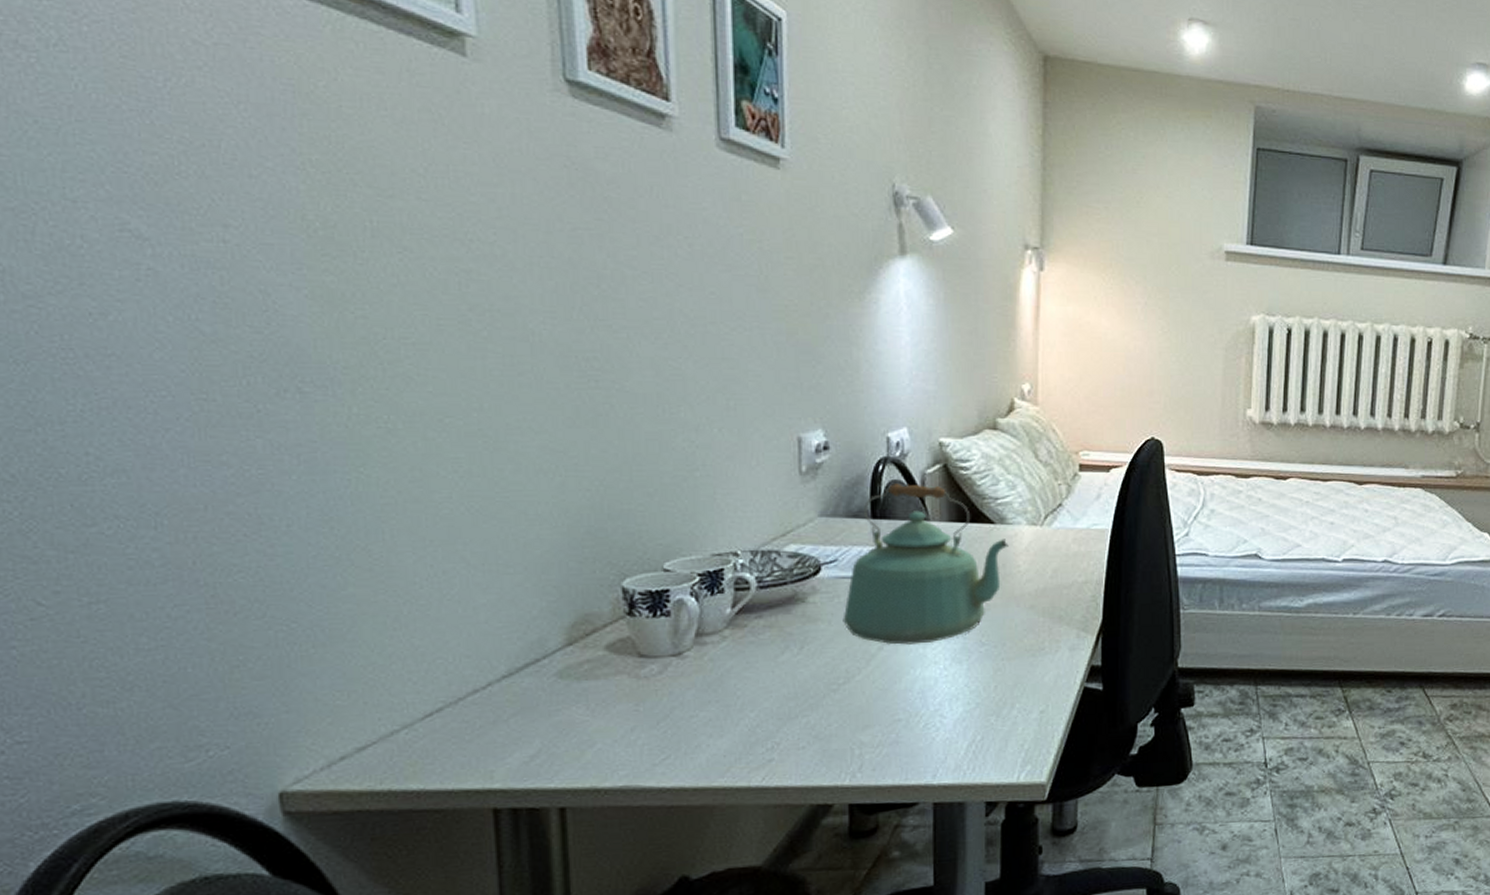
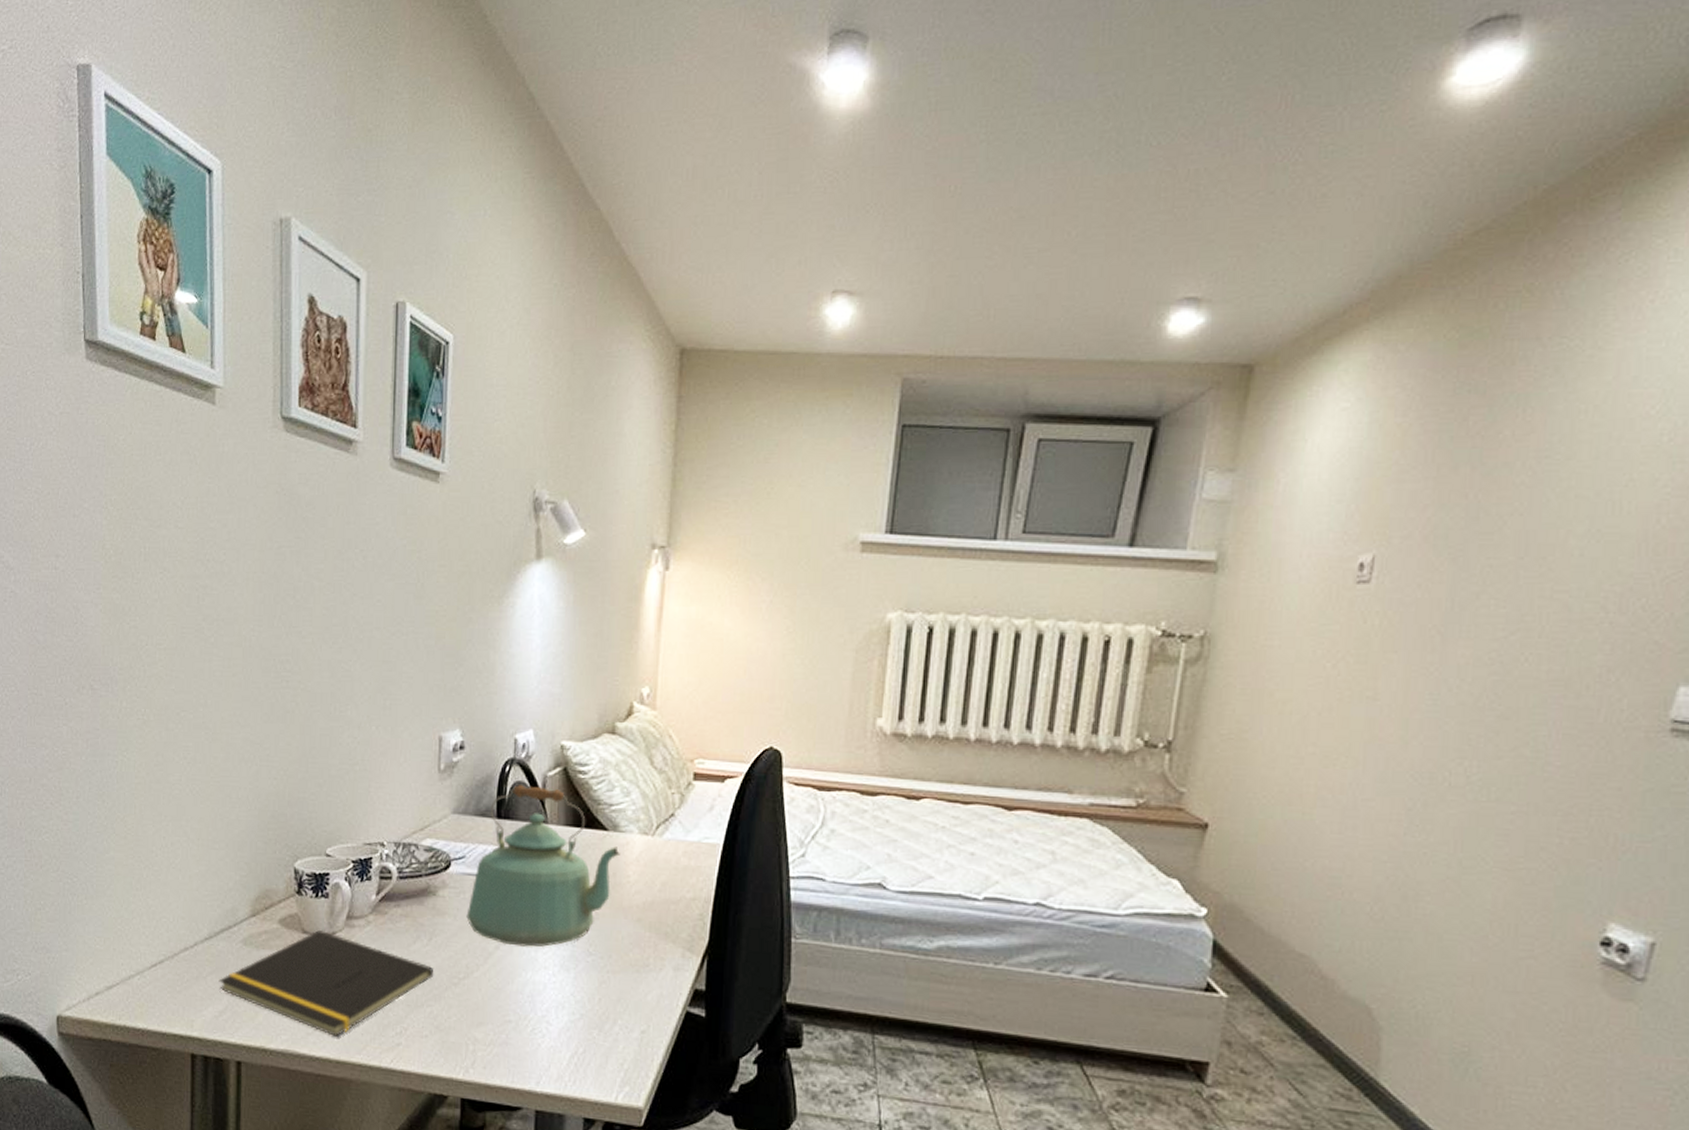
notepad: none [526,652,809,763] -> present [219,930,434,1037]

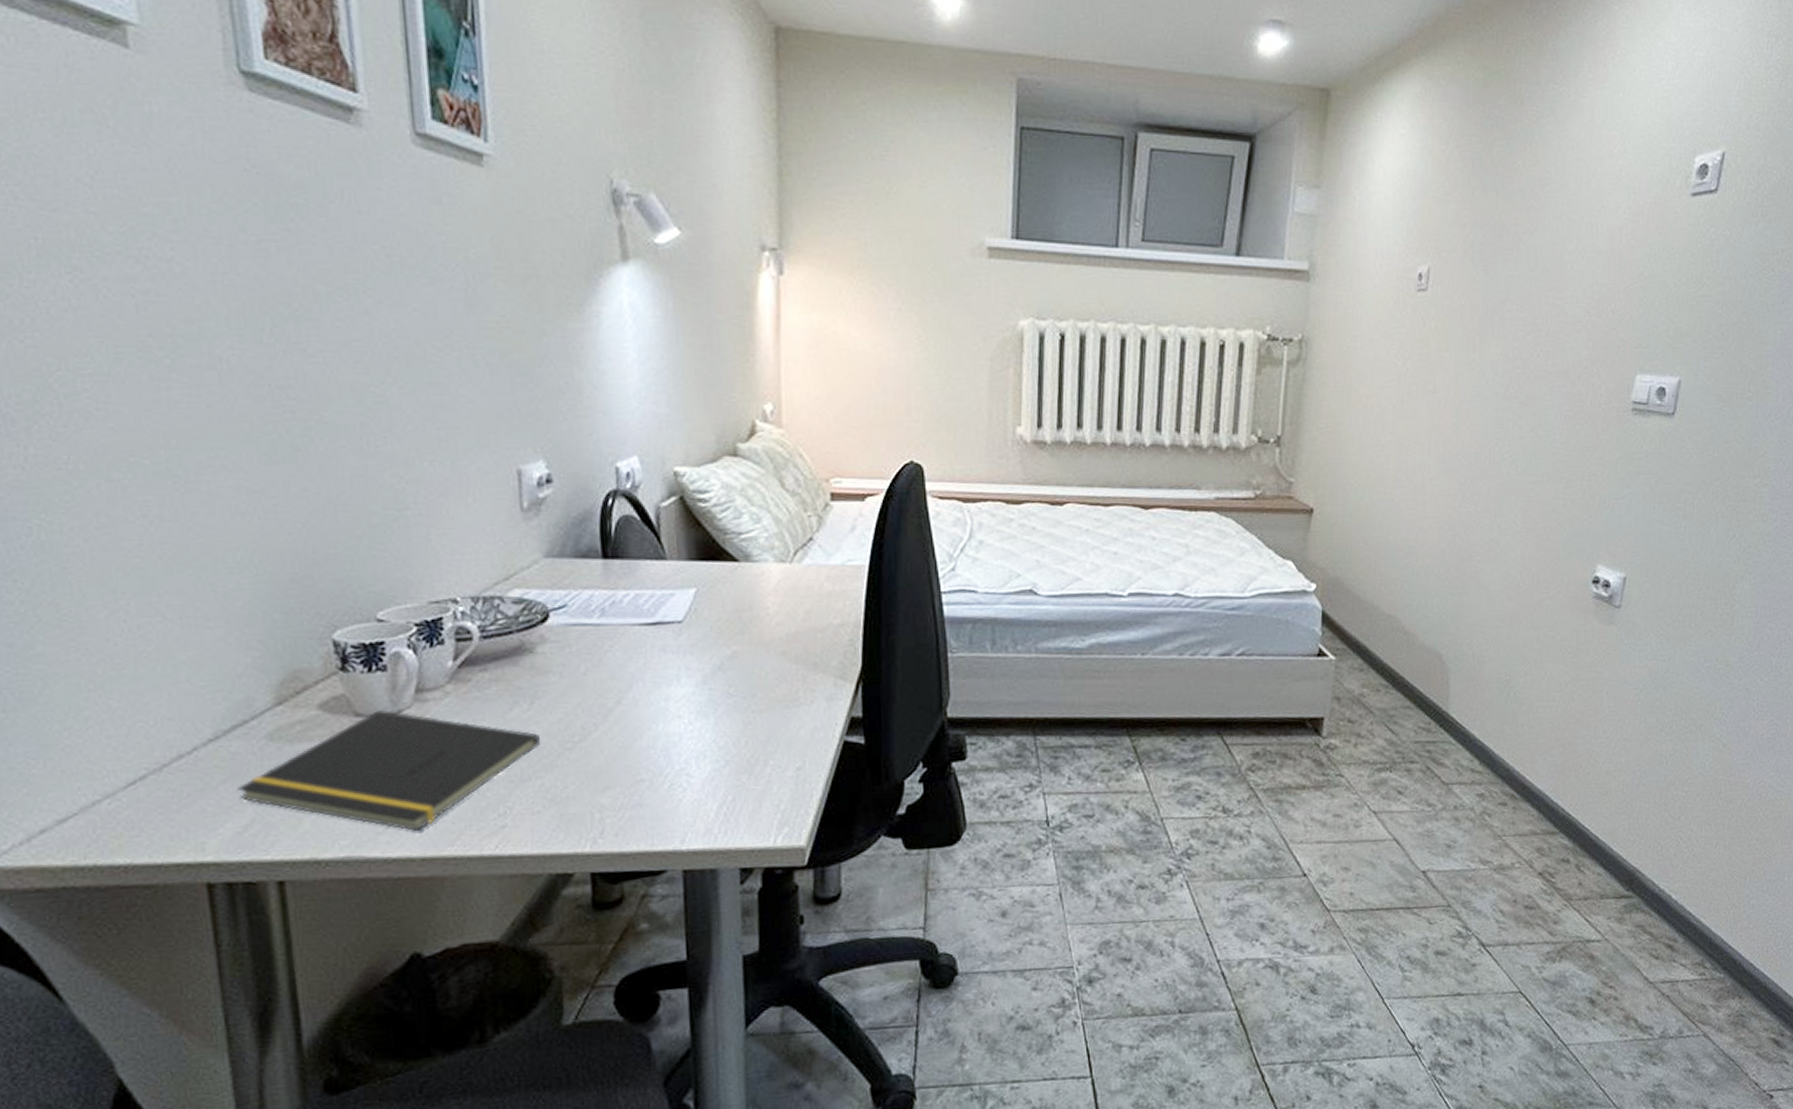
kettle: present [466,785,620,947] -> none [575,518,755,698]

